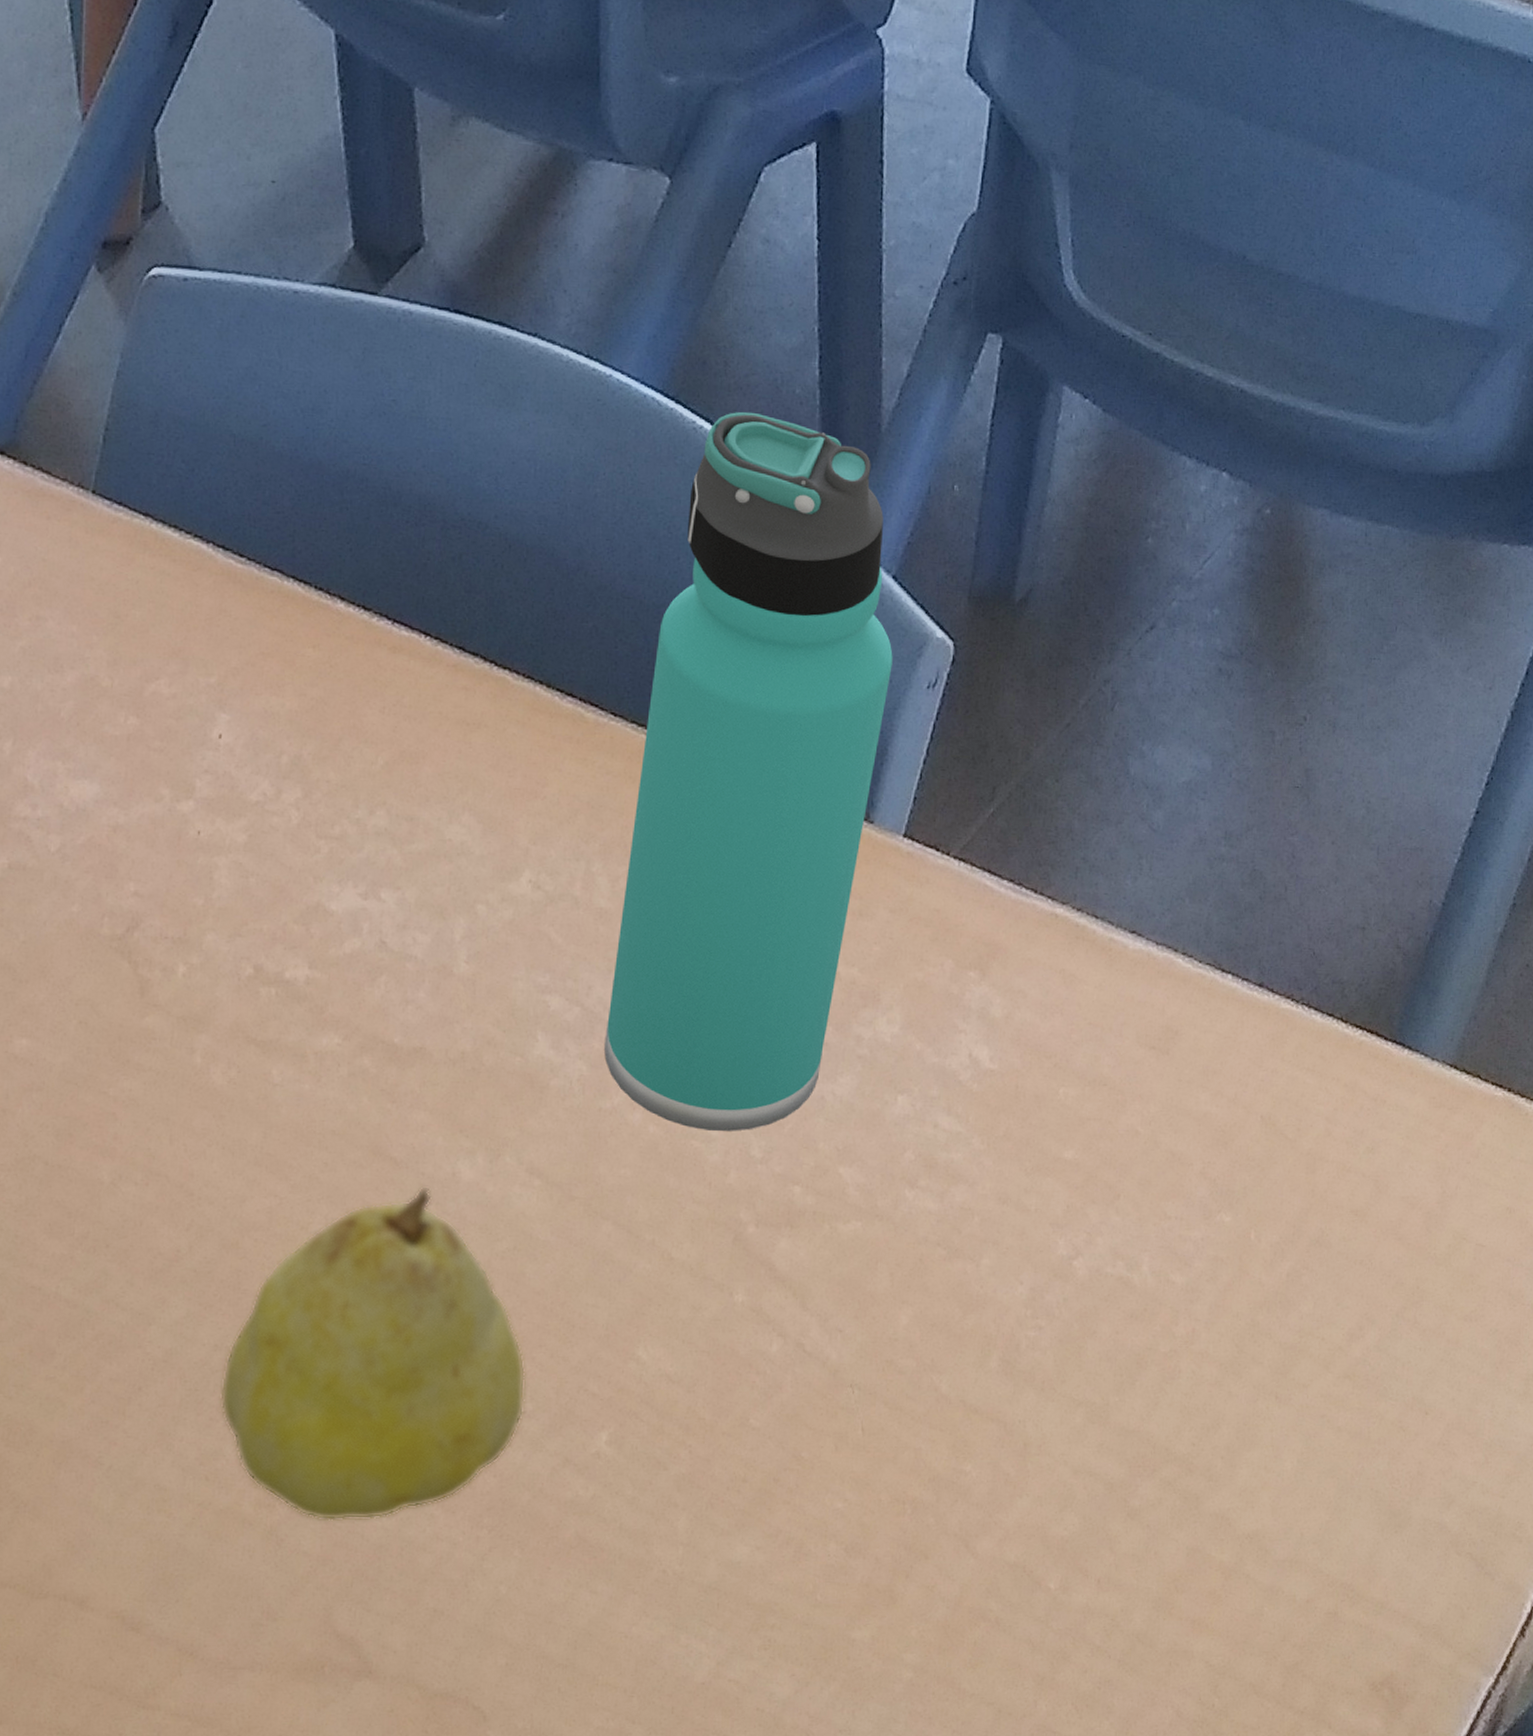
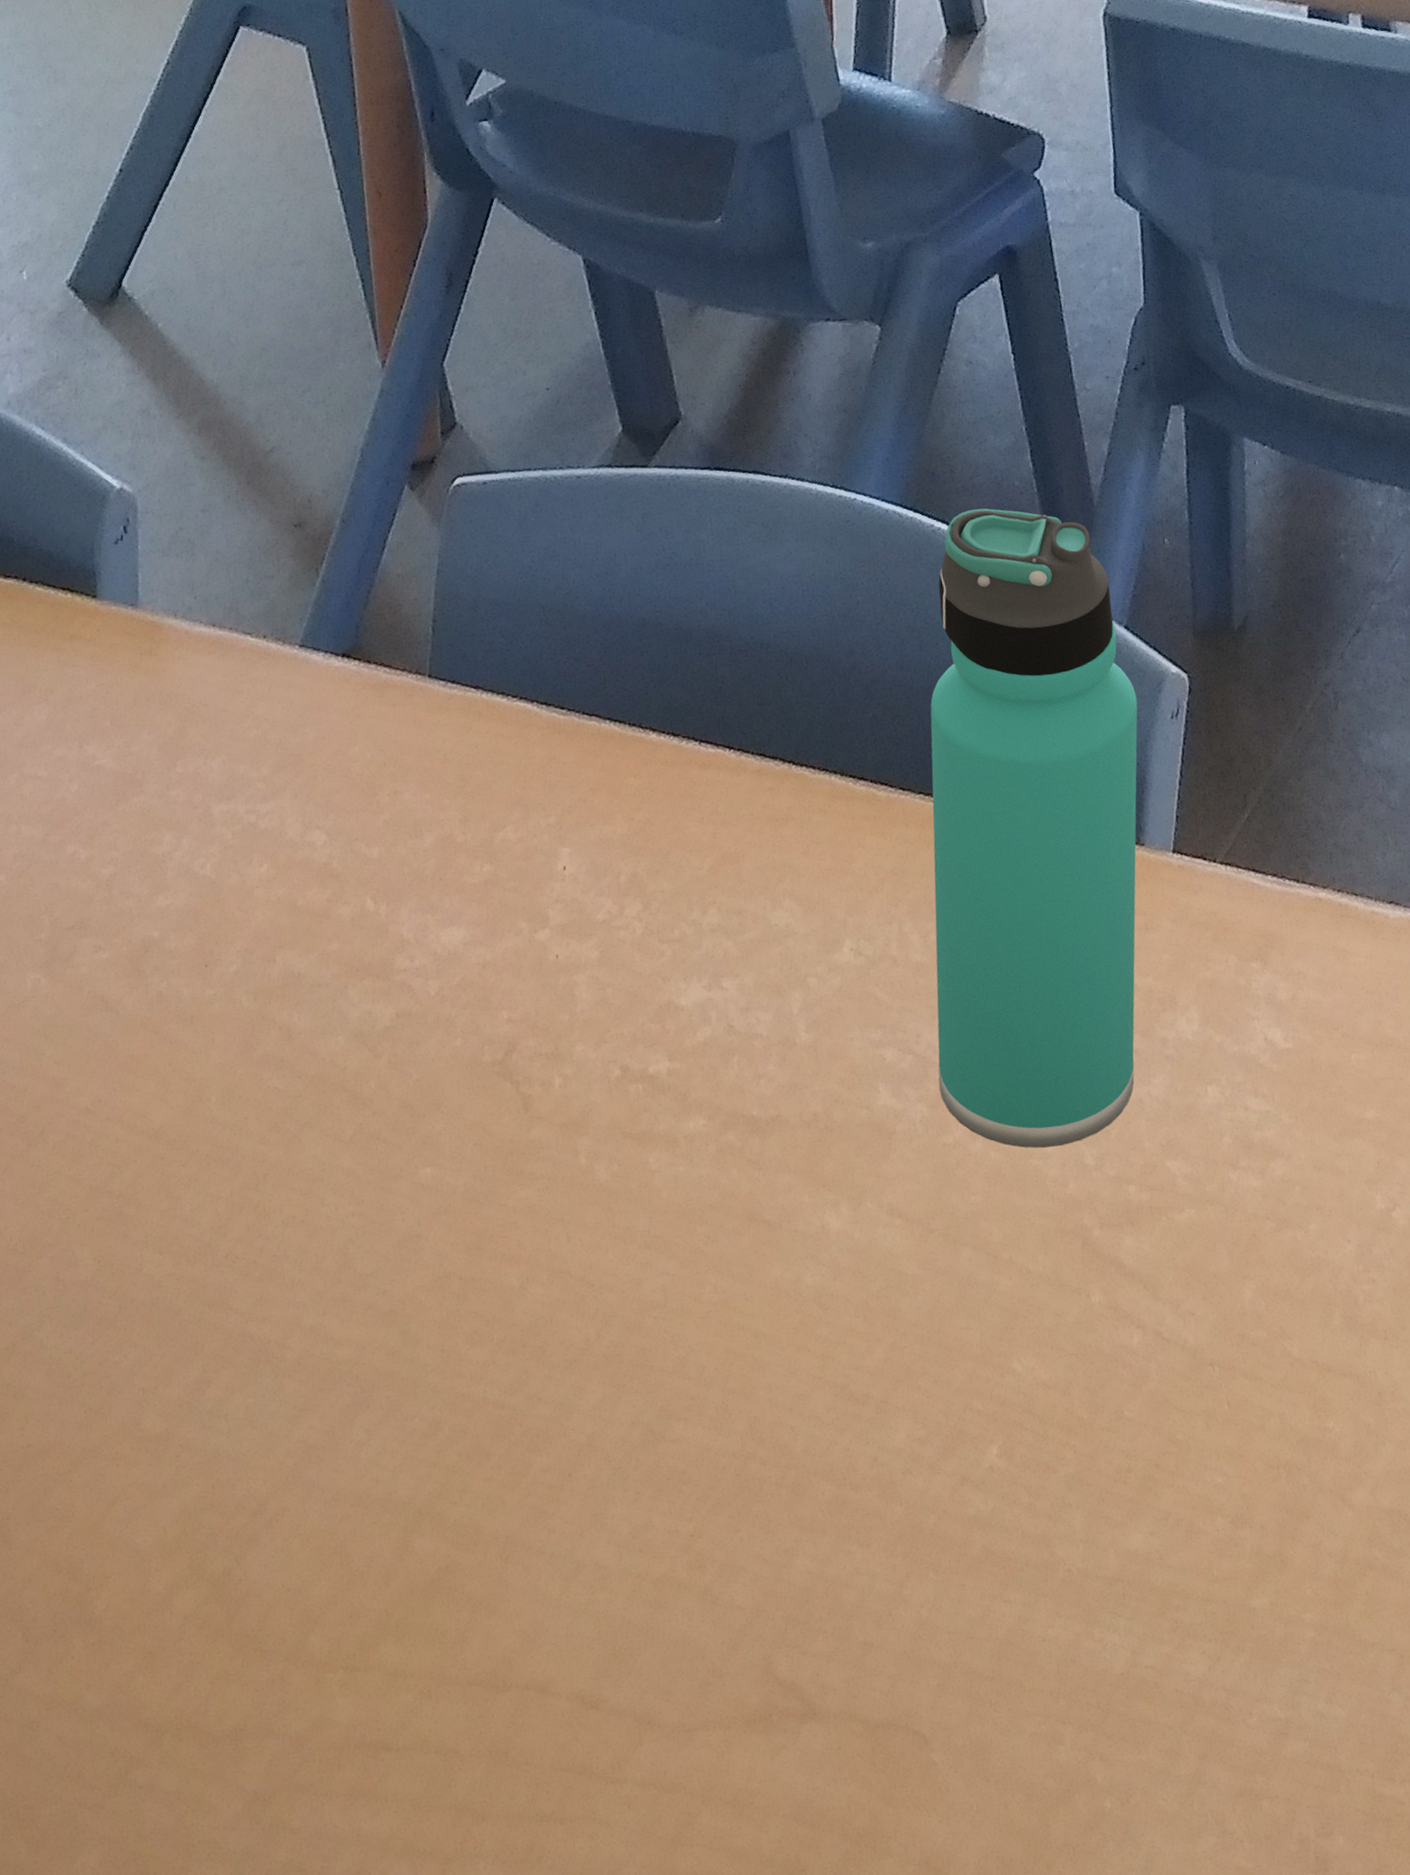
fruit: present [220,1185,526,1521] -> none [641,1241,919,1574]

